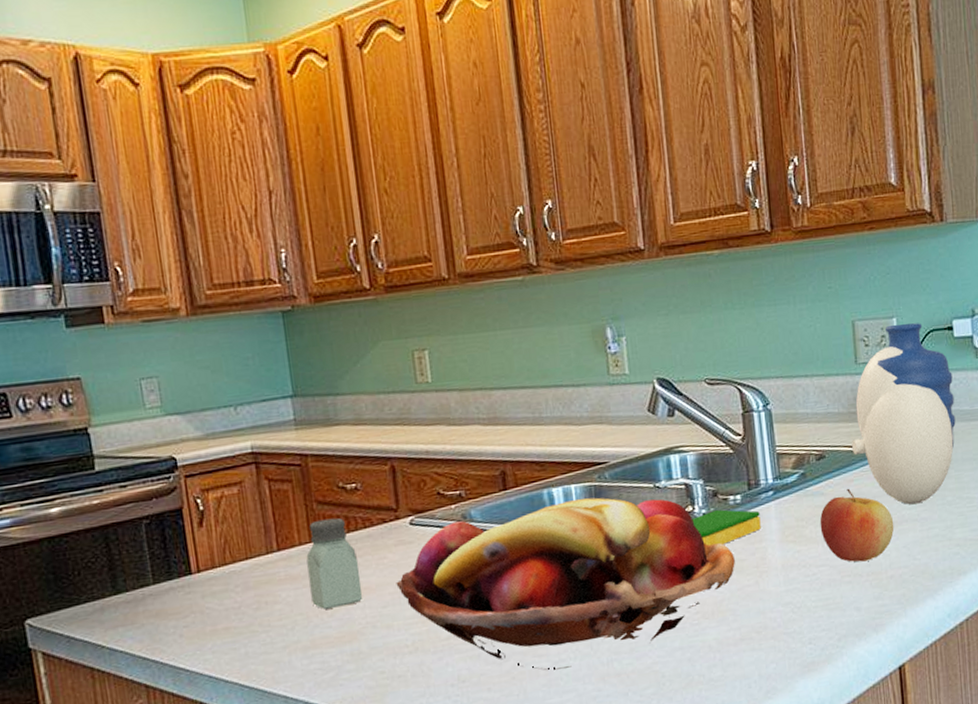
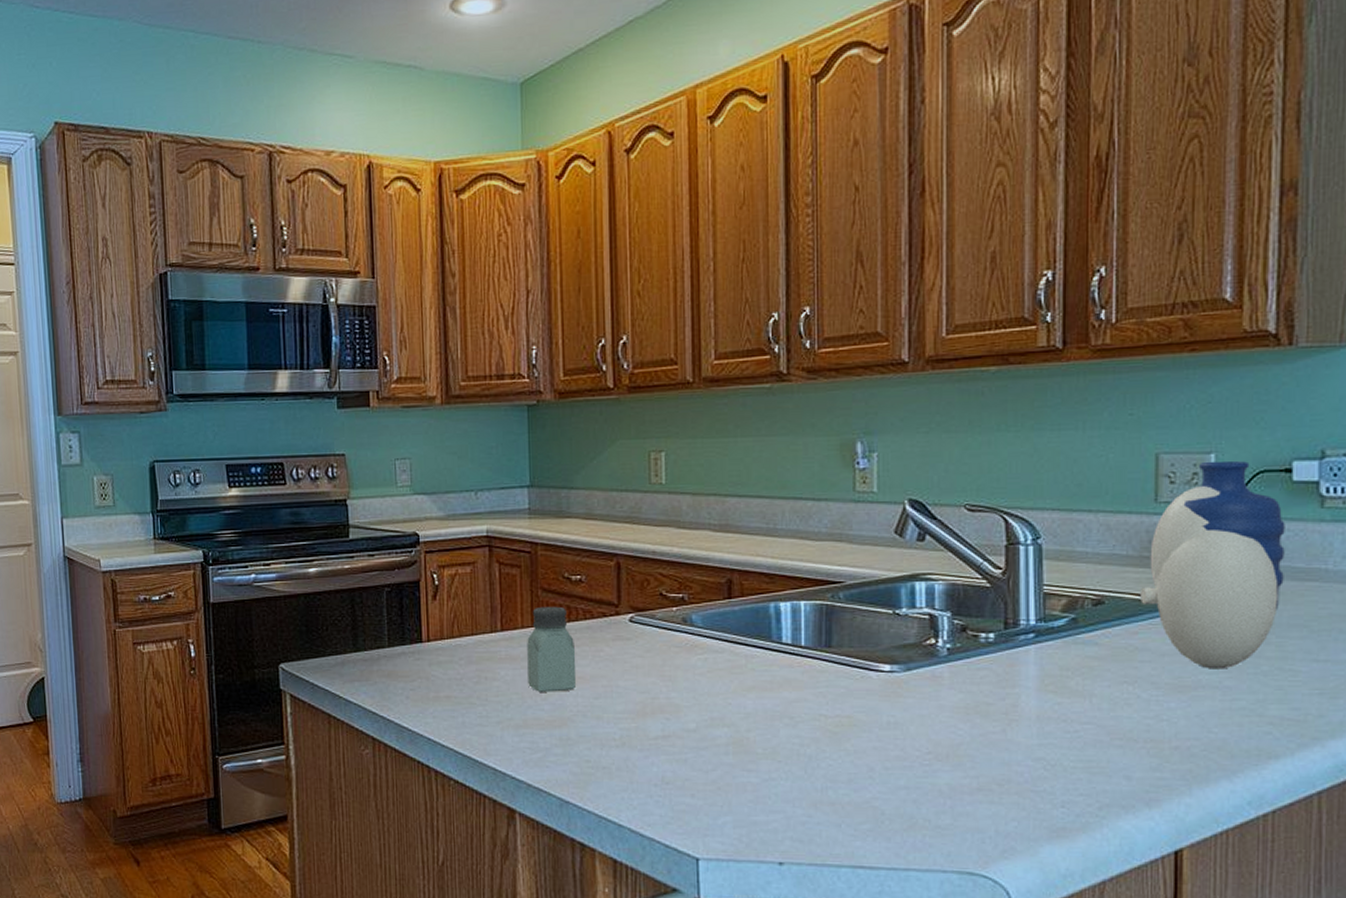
fruit basket: present [396,497,735,670] -> none [610,617,980,788]
dish sponge: present [692,509,761,546] -> none [934,647,1016,684]
apple: present [819,488,894,562] -> none [1089,641,1186,726]

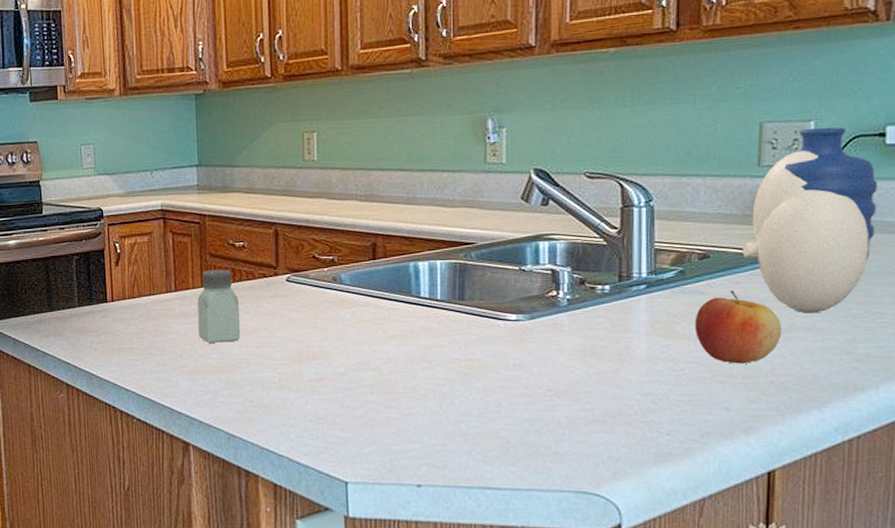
apple: none [1089,641,1186,726] -> present [694,290,782,364]

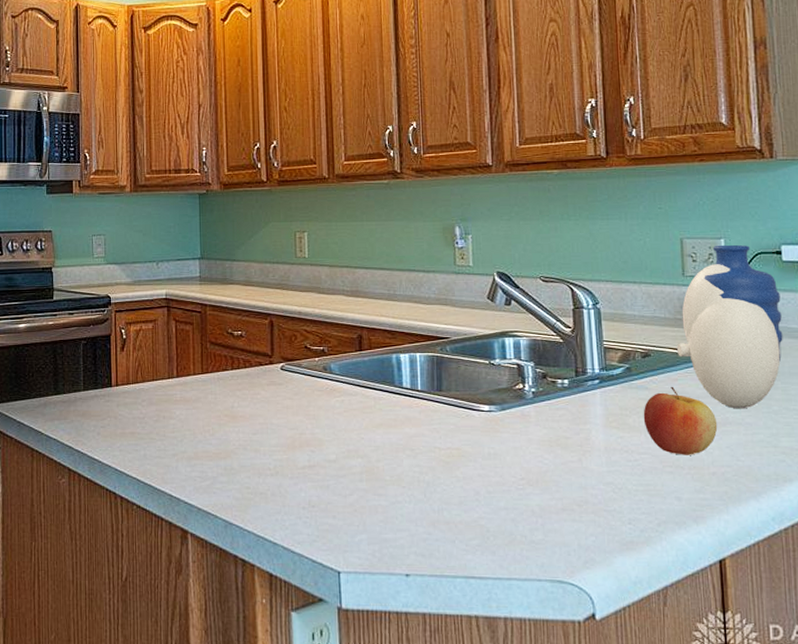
saltshaker: present [197,269,241,343] -> none [198,357,239,429]

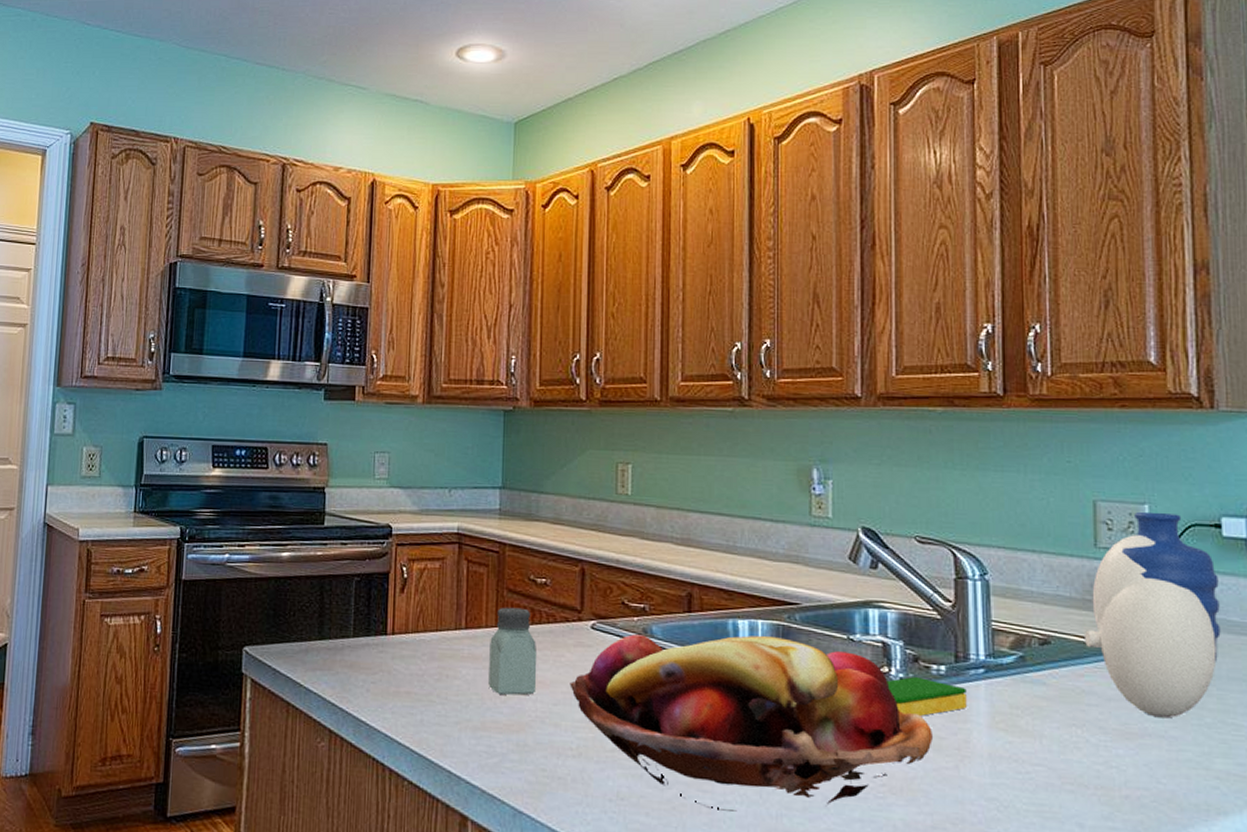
saltshaker: none [198,357,239,429] -> present [489,607,538,695]
fruit basket: none [265,366,560,509] -> present [570,634,933,812]
dish sponge: none [522,391,586,421] -> present [887,677,967,716]
apple: present [643,386,718,455] -> none [1038,683,1133,772]

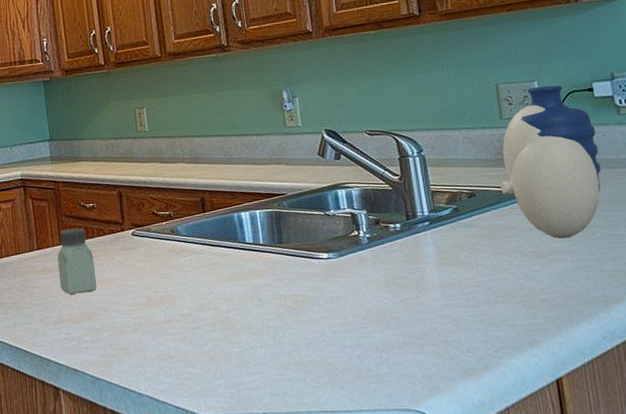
fruit basket: present [570,634,933,812] -> none [121,221,397,355]
dish sponge: present [887,677,967,716] -> none [358,235,419,264]

